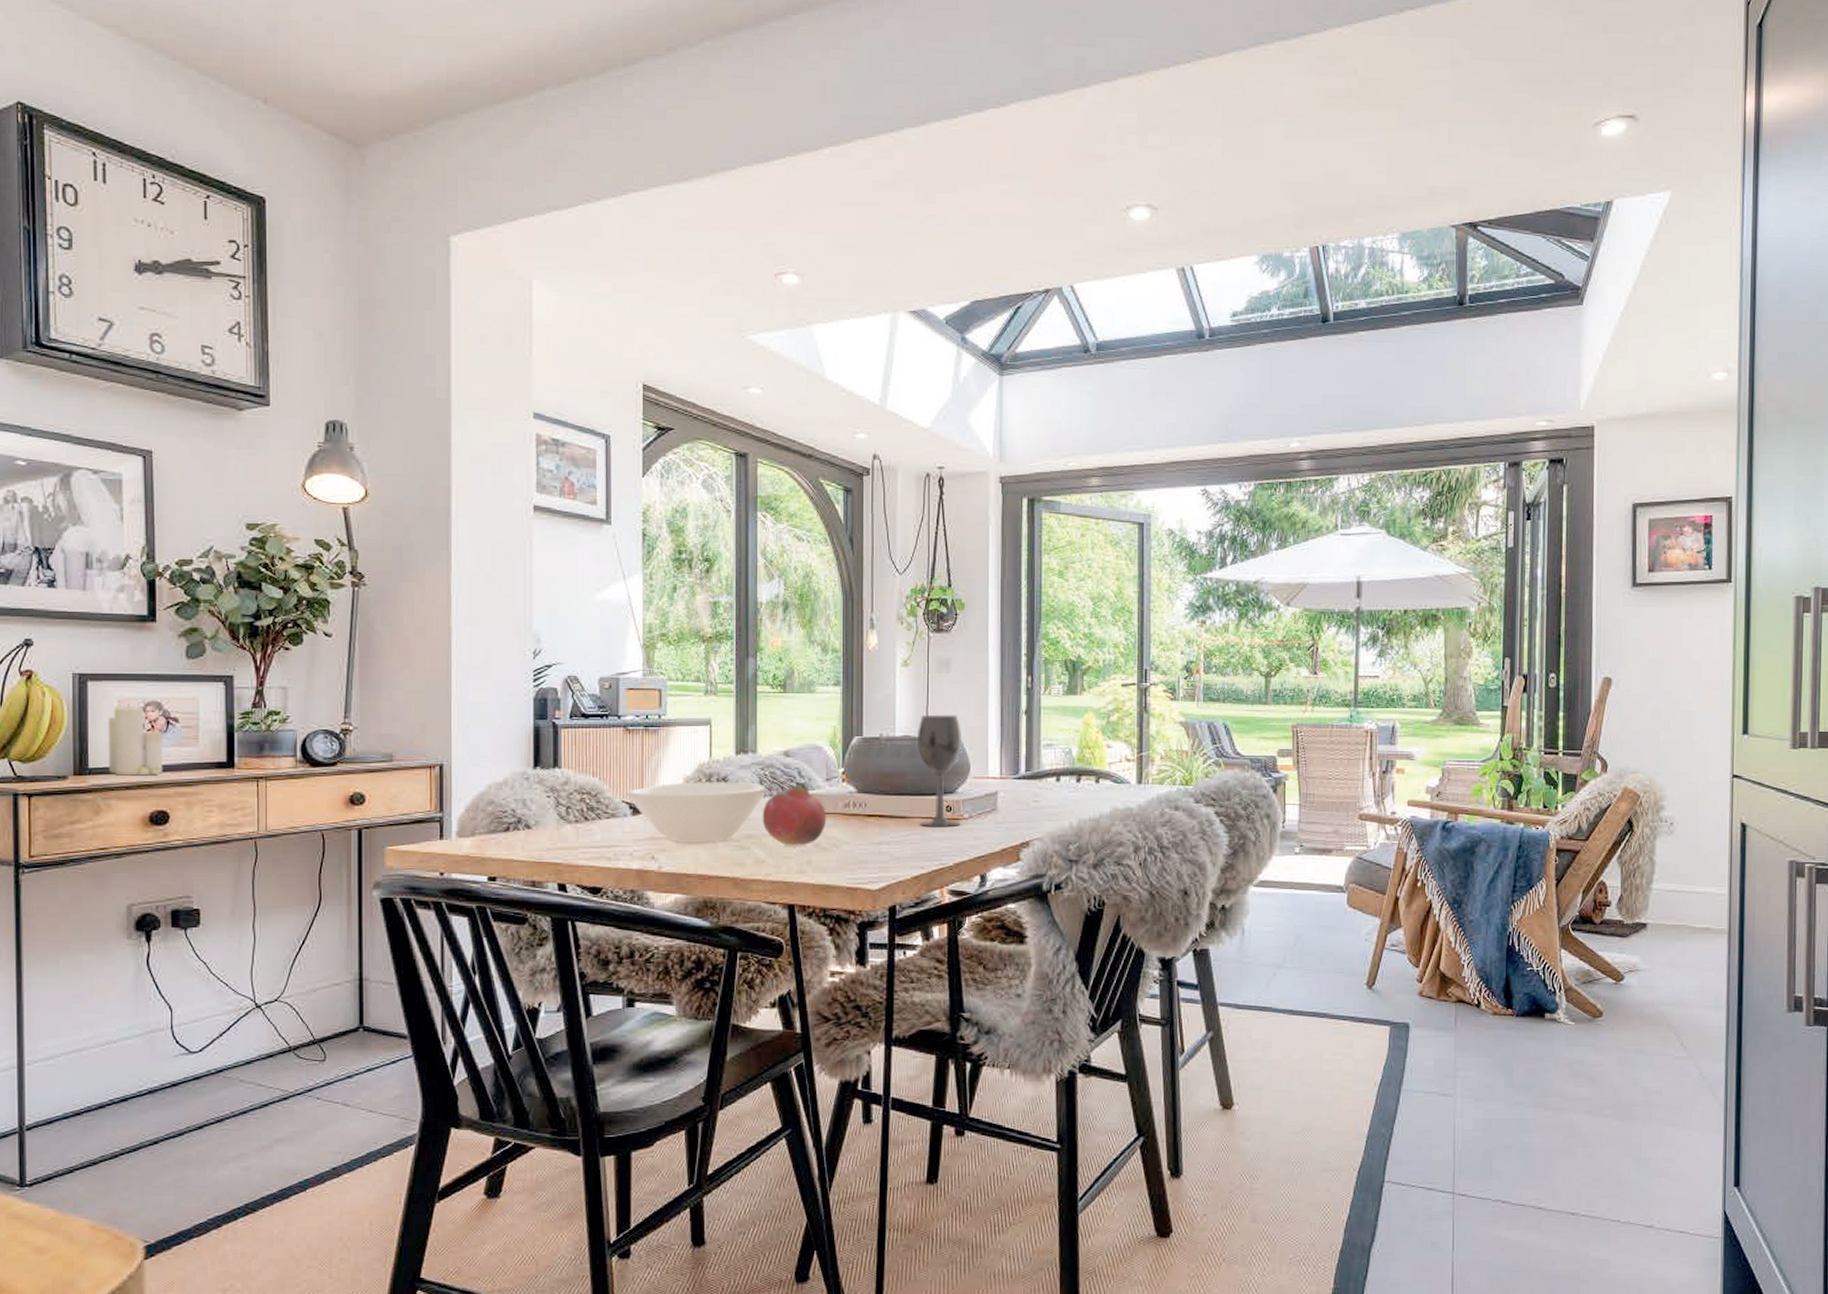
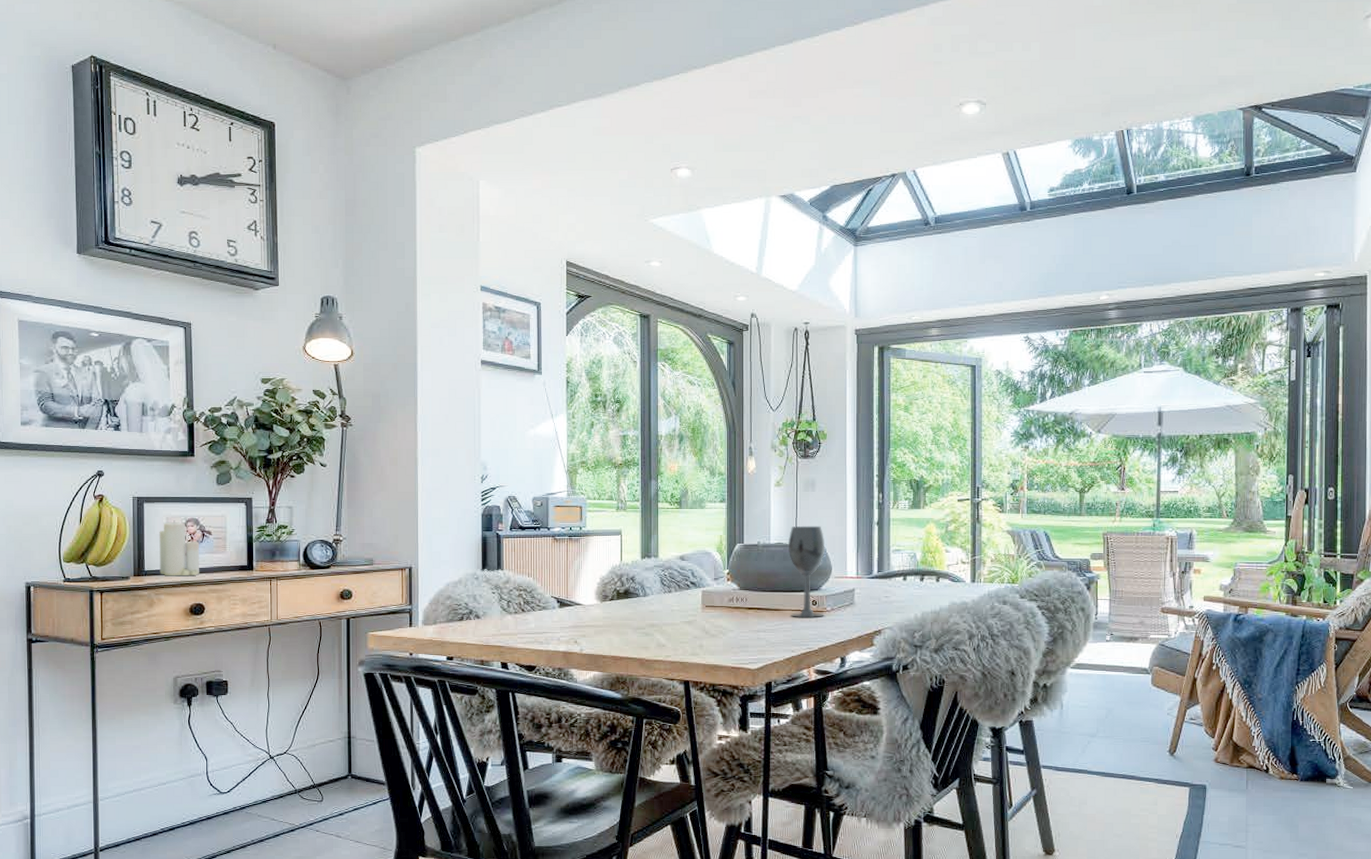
bowl: present [627,782,766,843] -> none [556,581,666,630]
fruit: present [762,782,826,846] -> none [662,581,714,633]

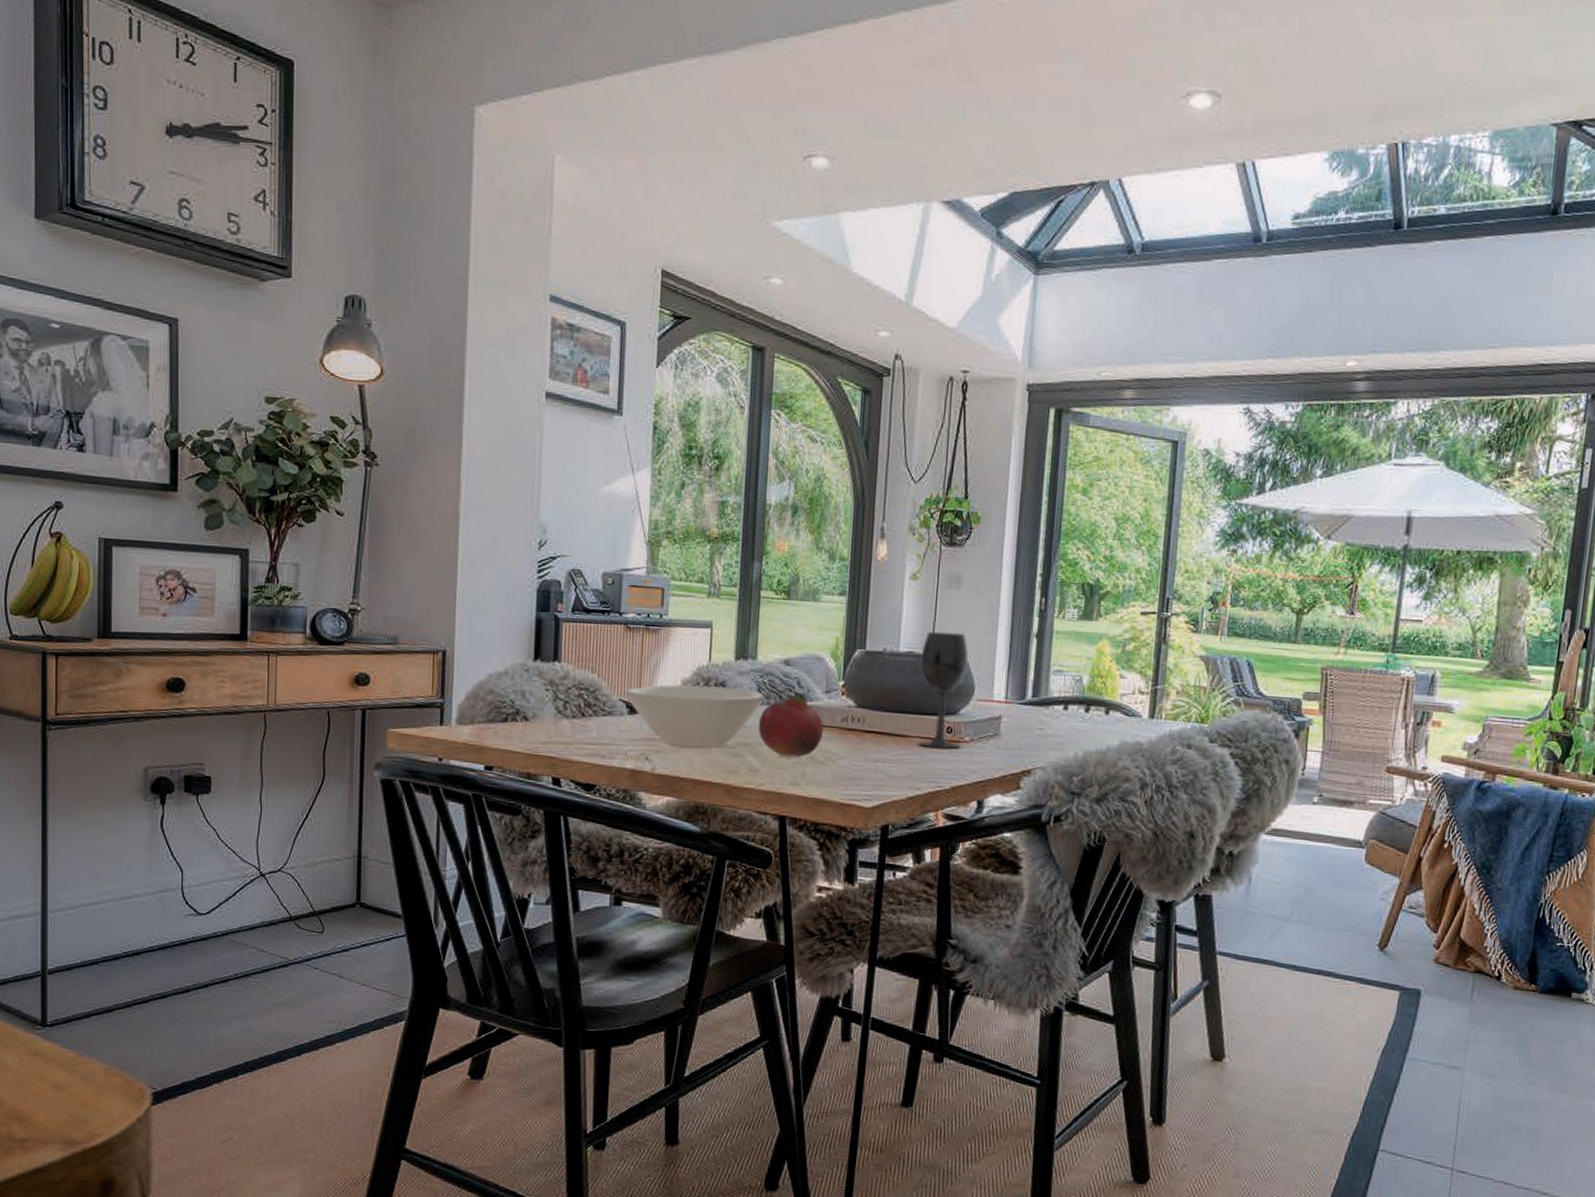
candle: present [159,520,200,576] -> none [130,571,181,643]
bowl: none [556,581,666,630] -> present [625,684,764,748]
fruit: none [662,581,714,633] -> present [758,693,823,758]

